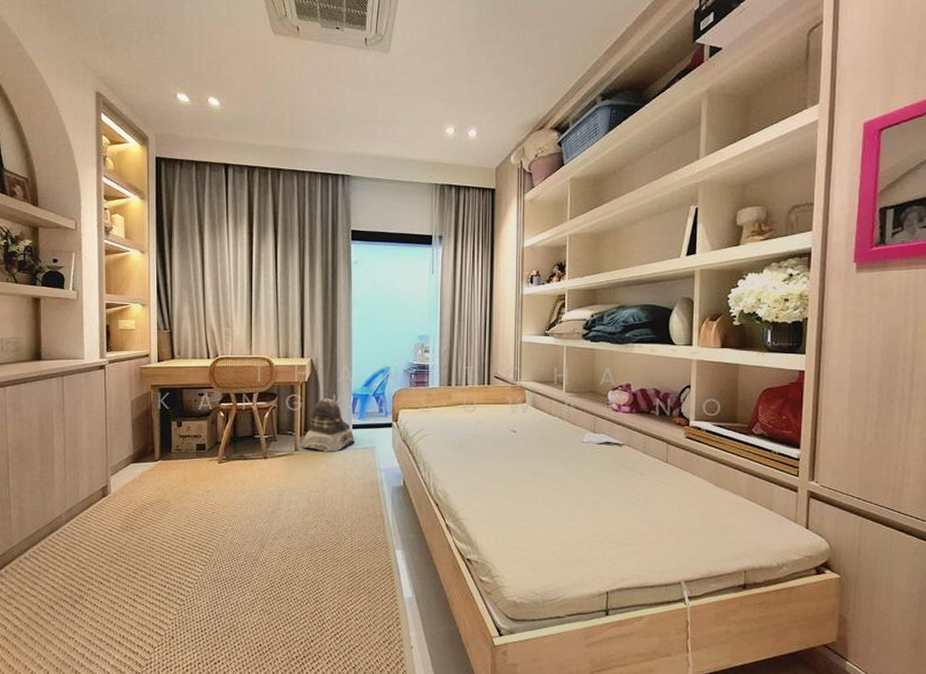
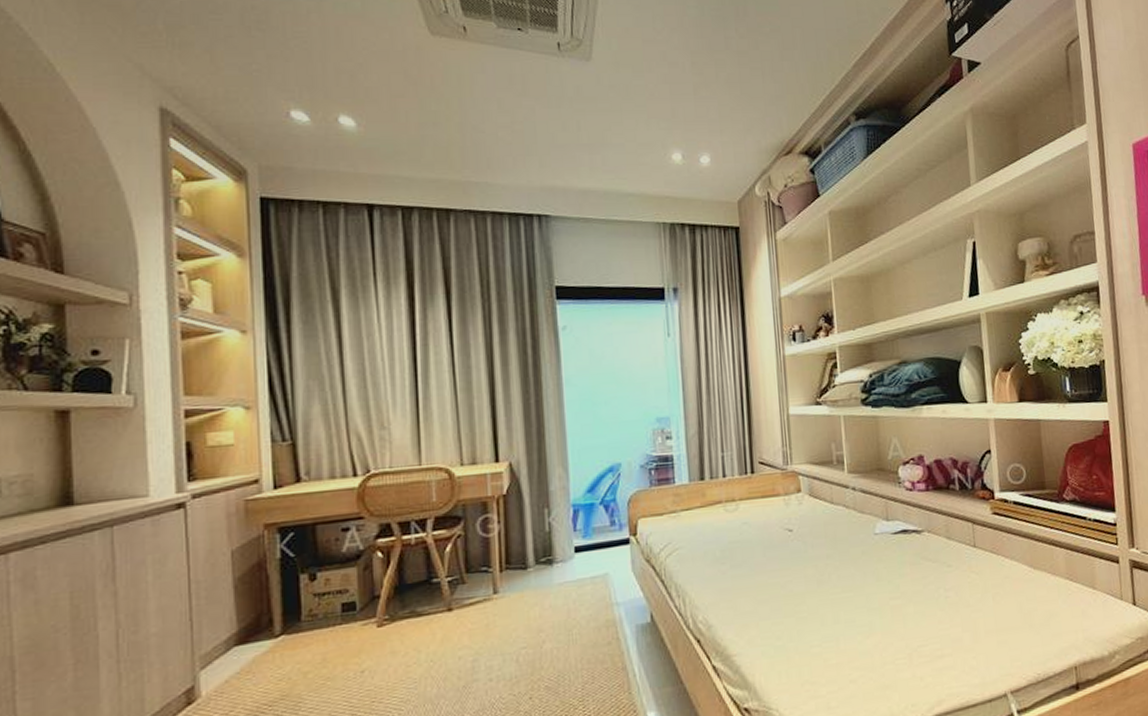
backpack: present [303,398,355,452] -> none [504,514,579,590]

